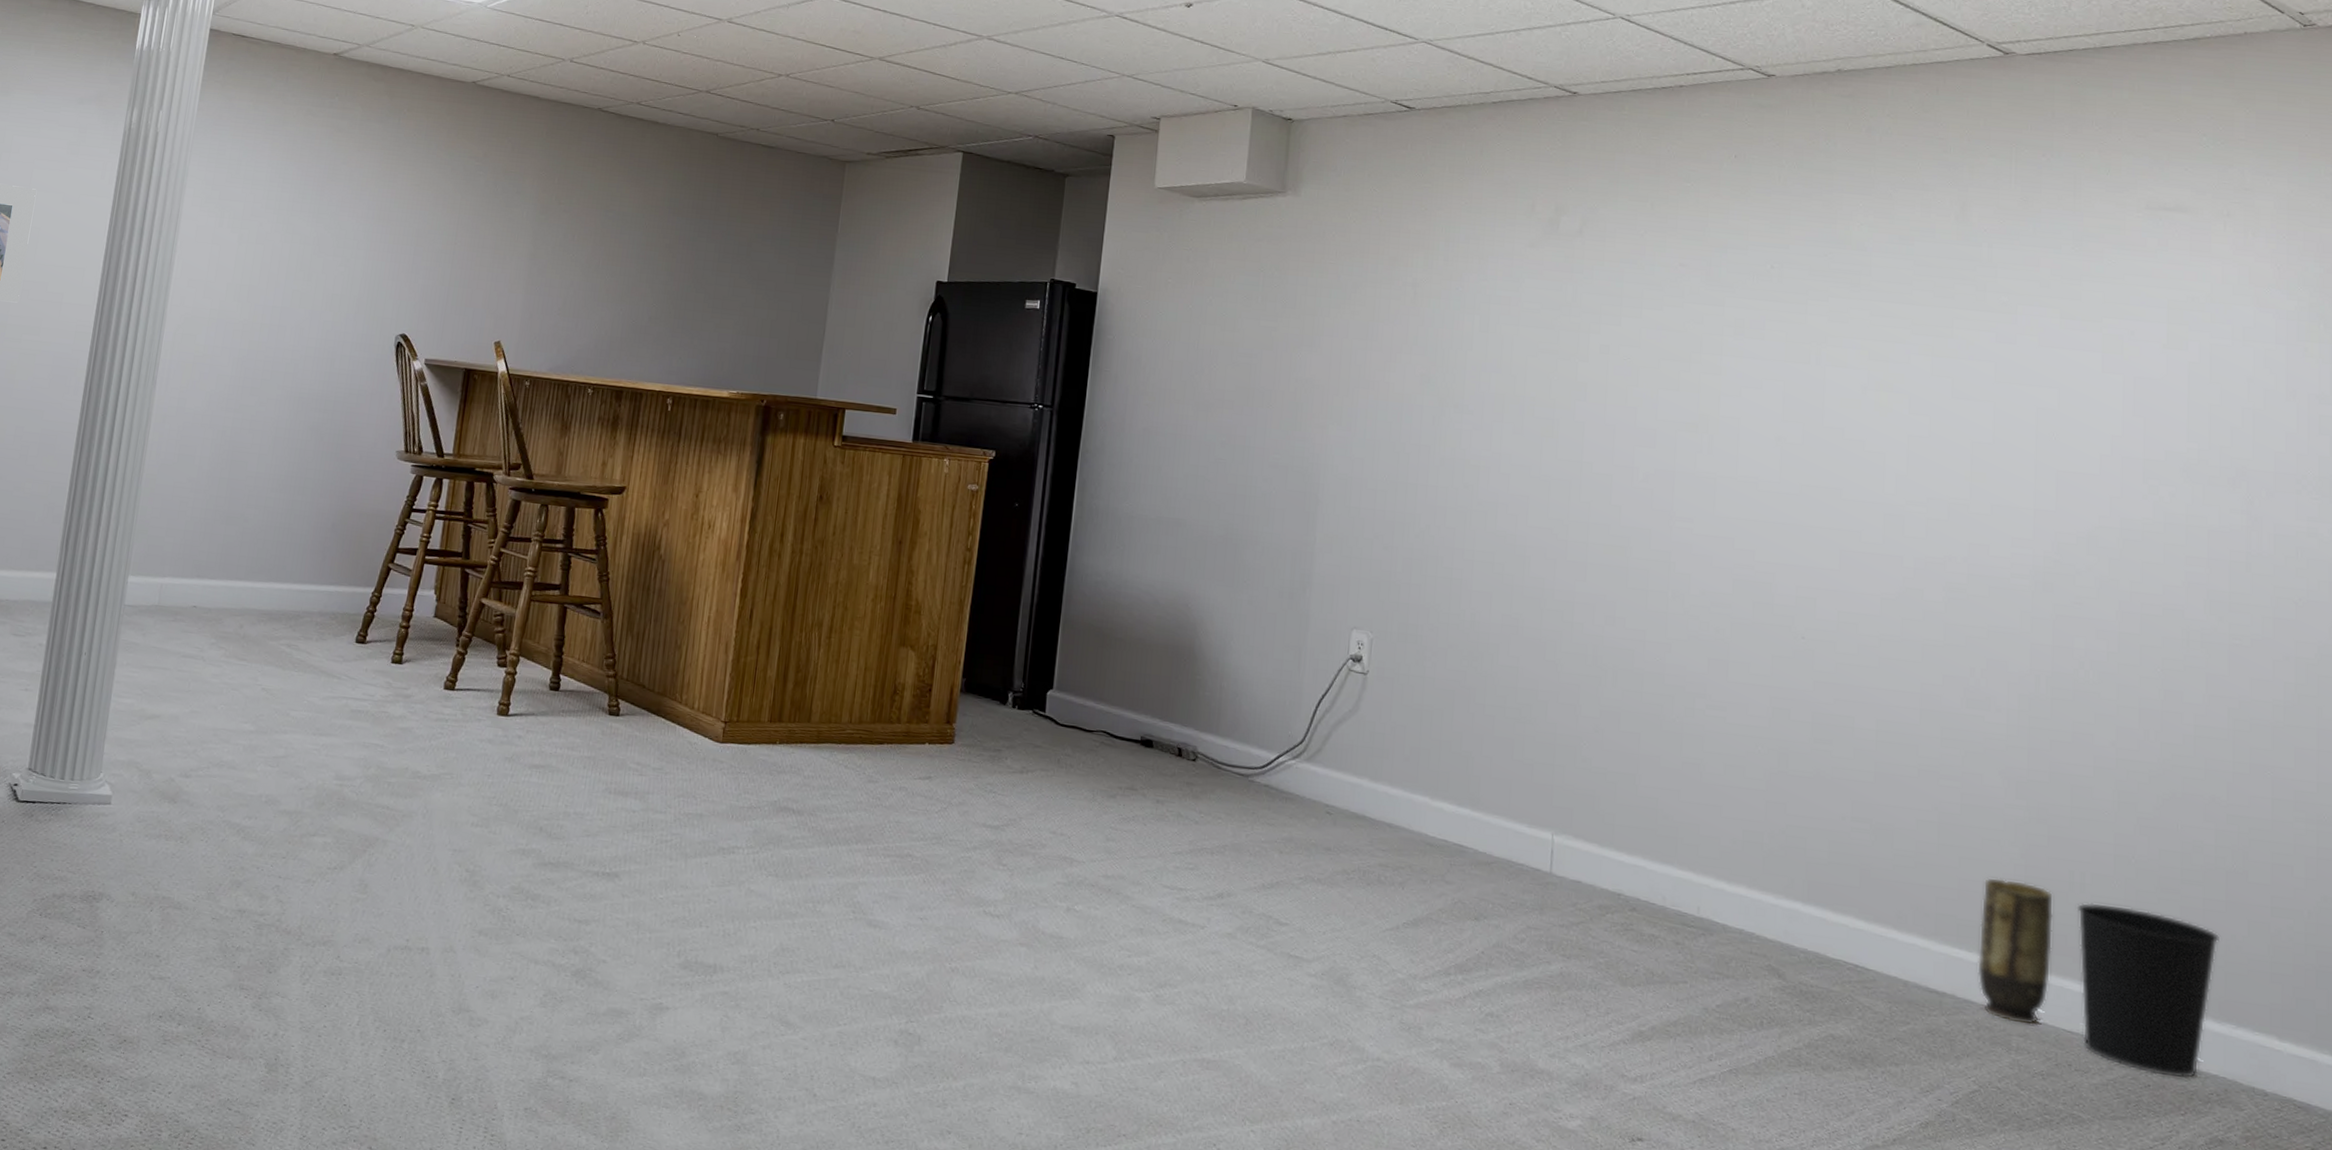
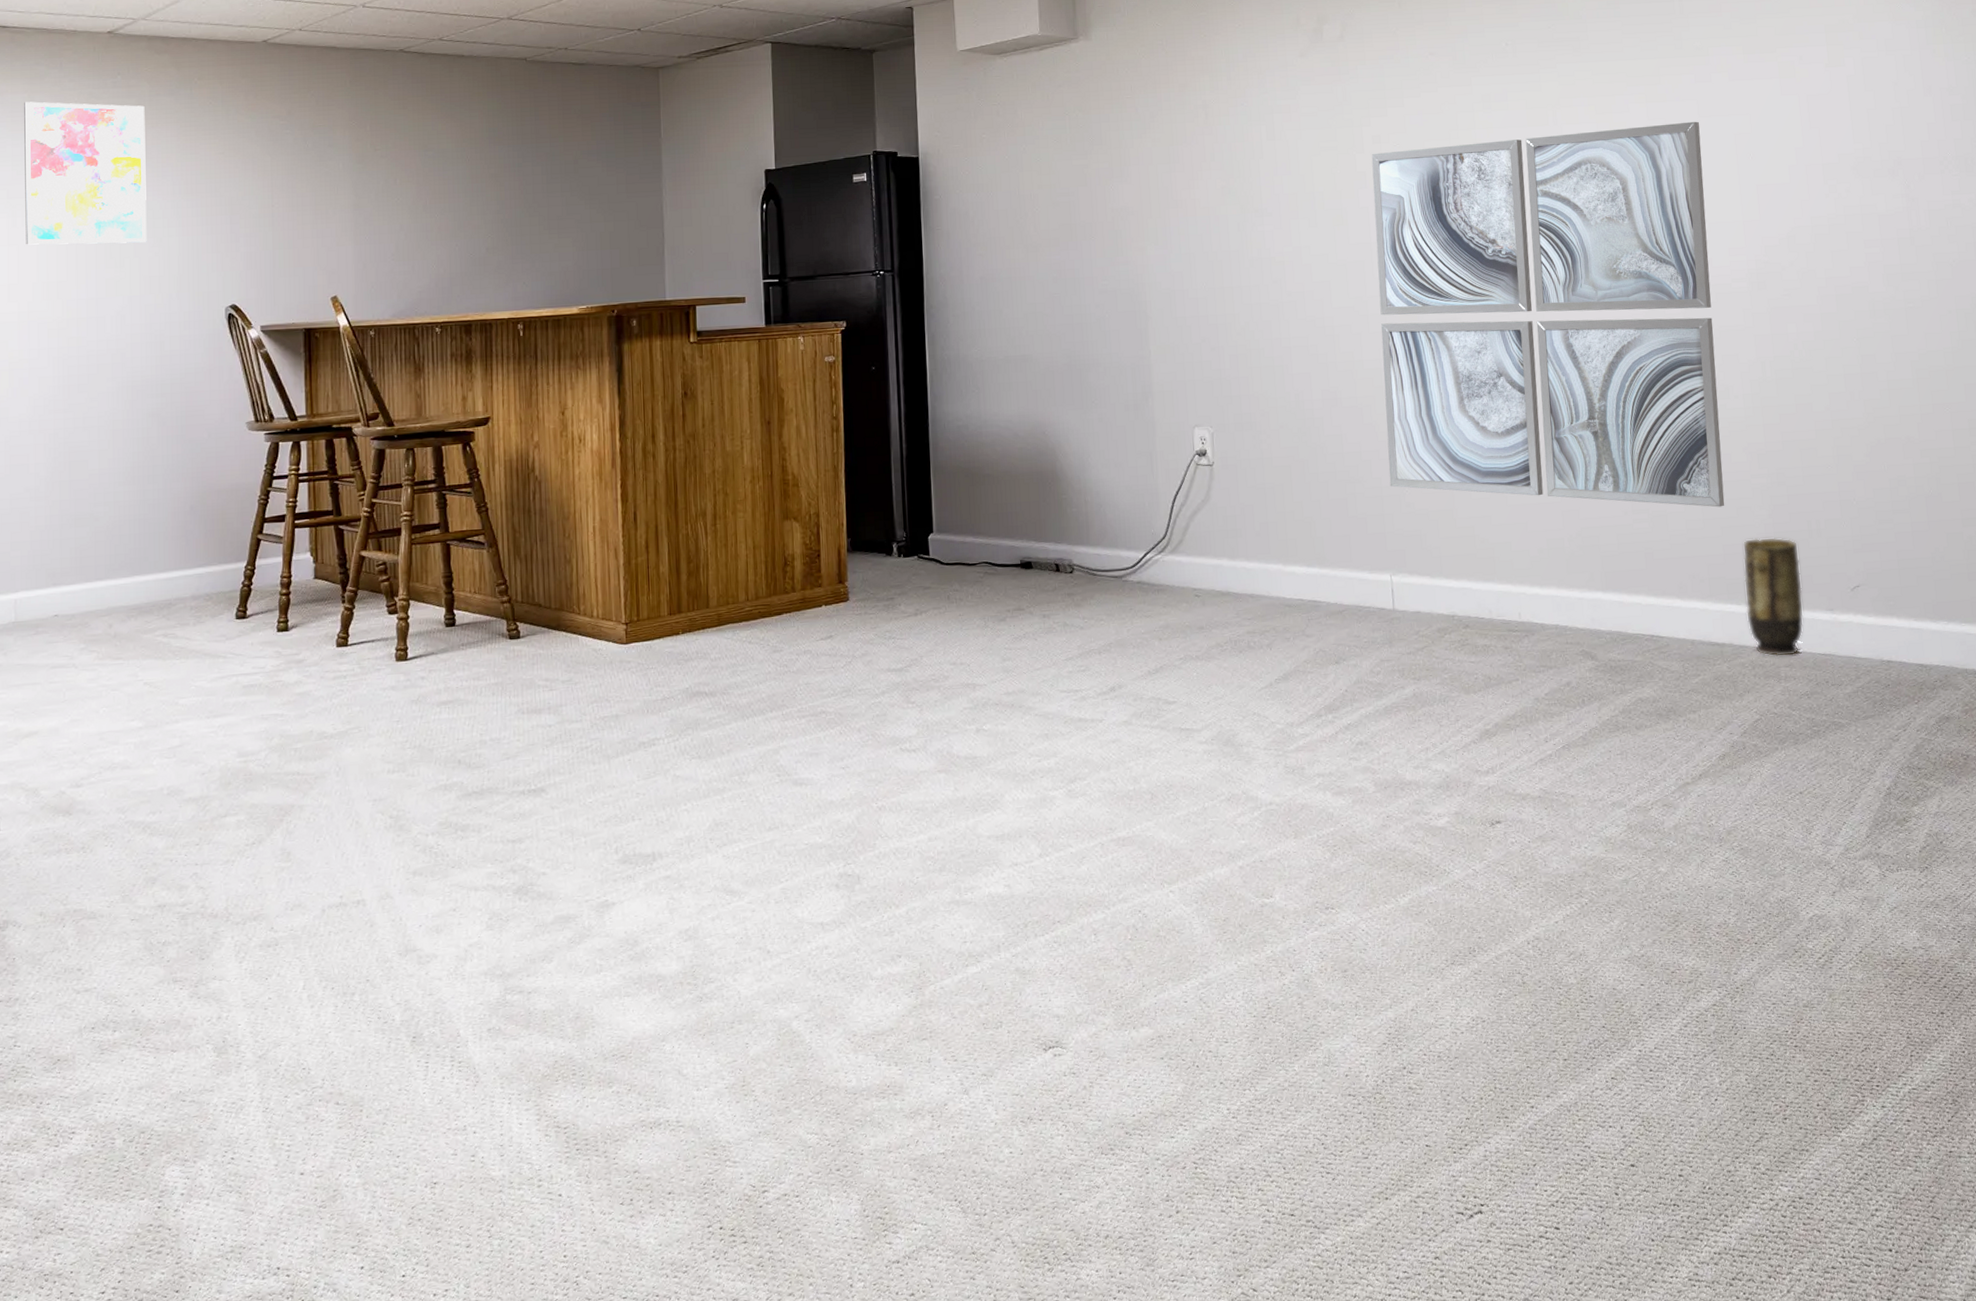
wall art: none [228,110,355,261] -> present [24,101,147,245]
wall art: none [1566,364,1994,834] -> present [1371,121,1725,508]
wastebasket: present [2076,902,2219,1079] -> none [1816,541,1927,676]

